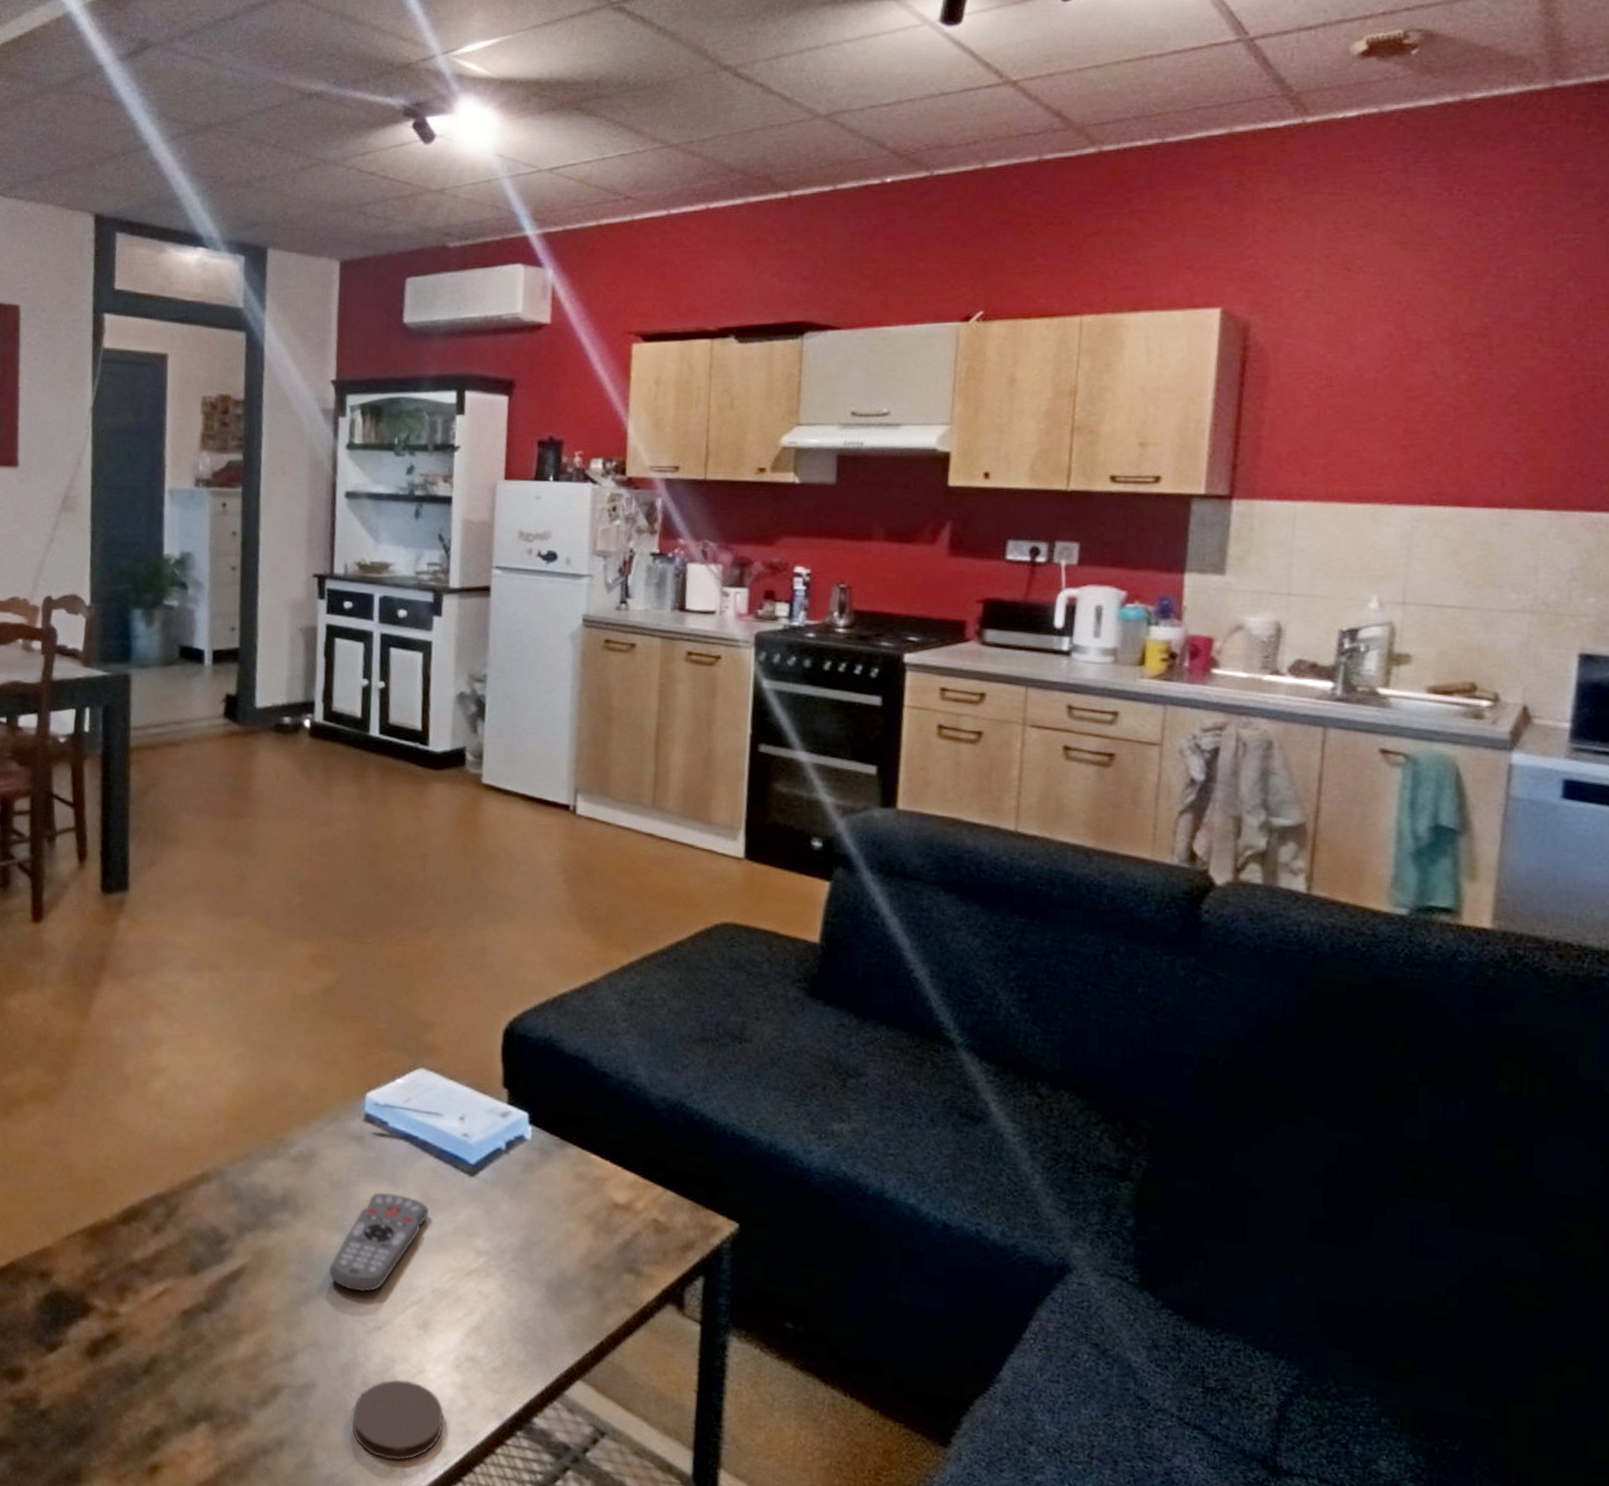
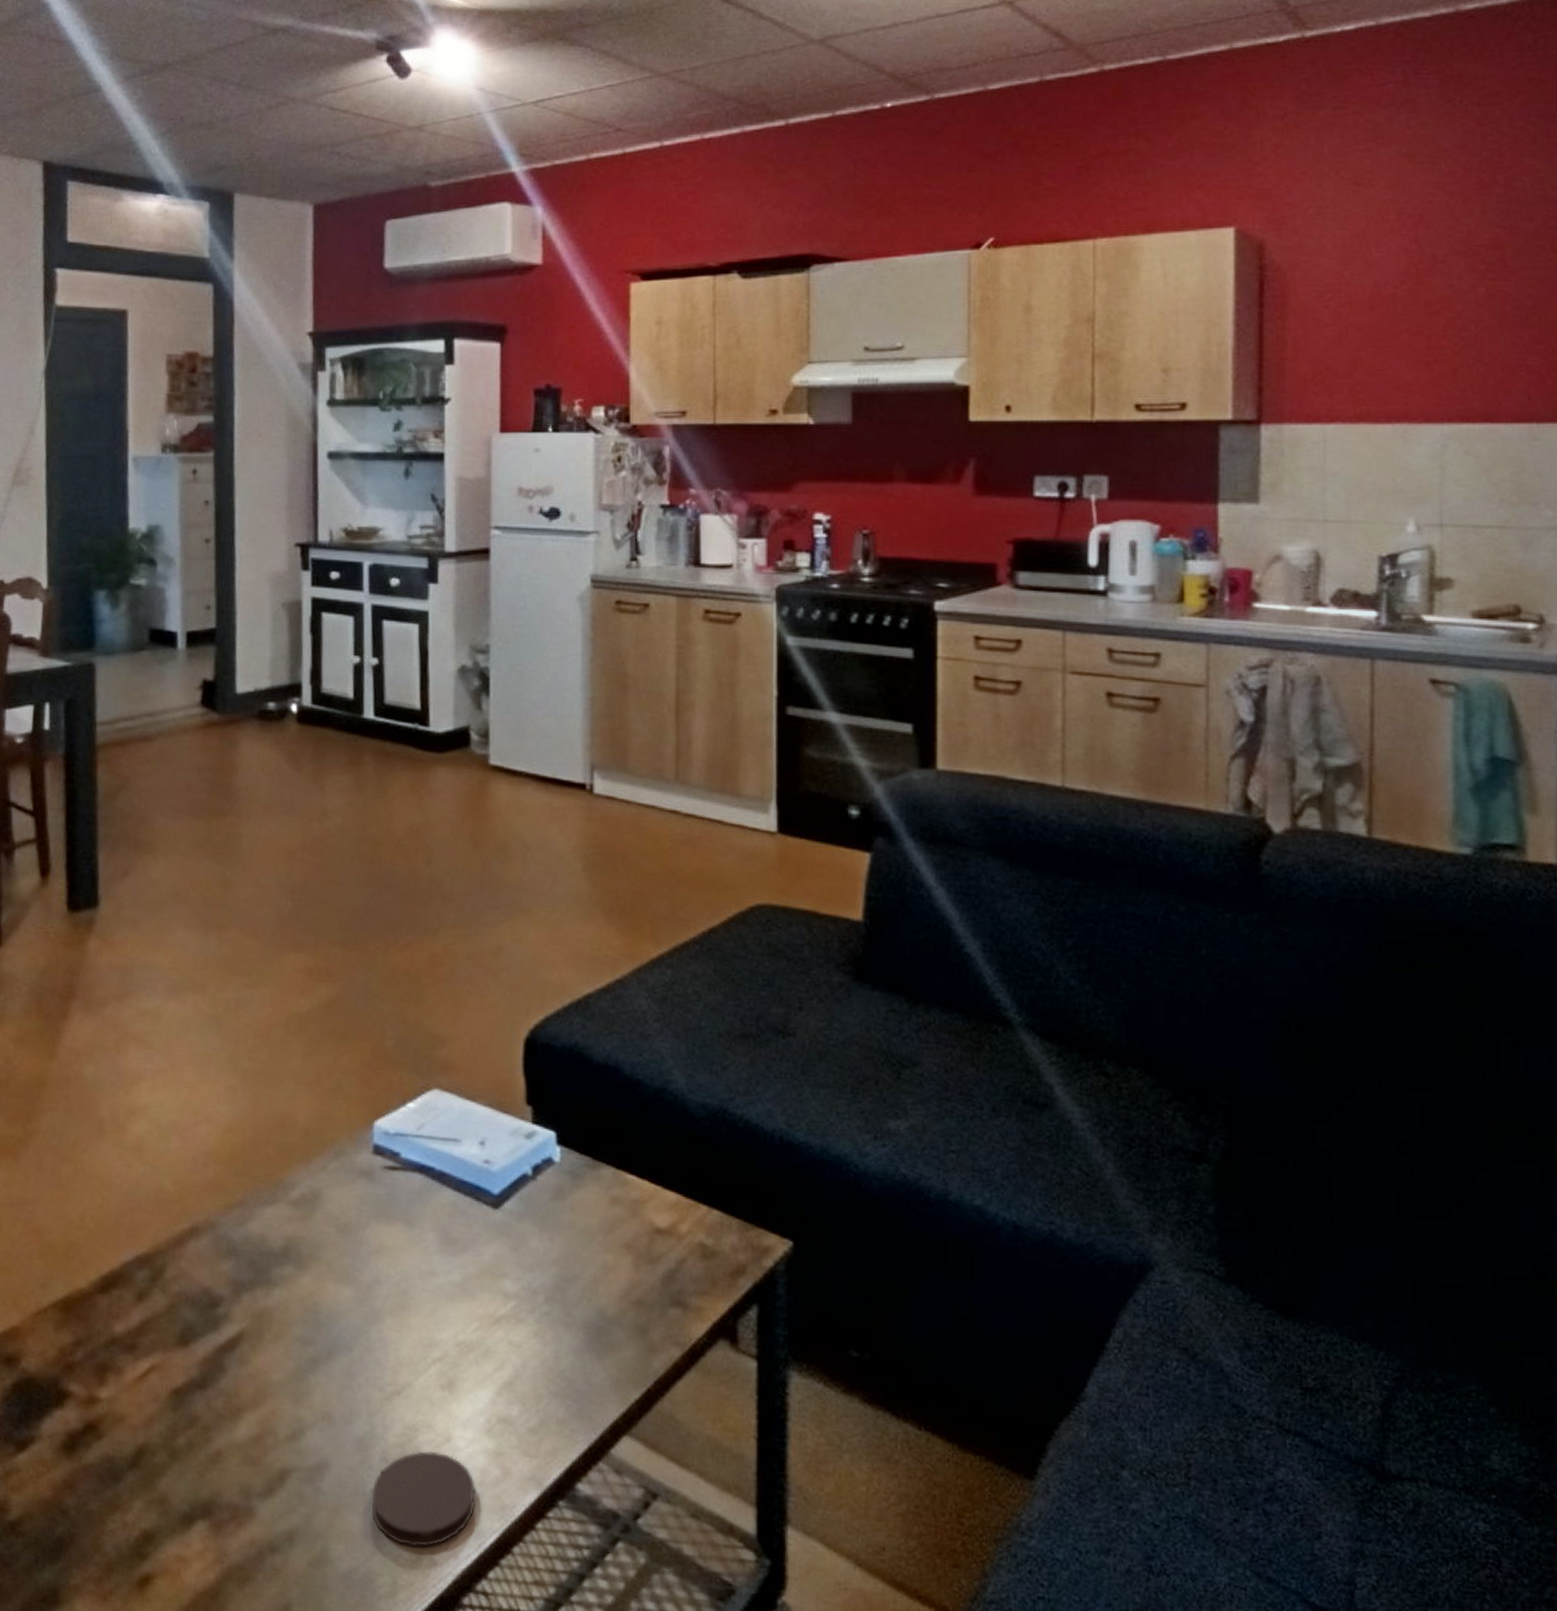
remote control: present [329,1192,429,1293] -> none [339,1234,449,1353]

